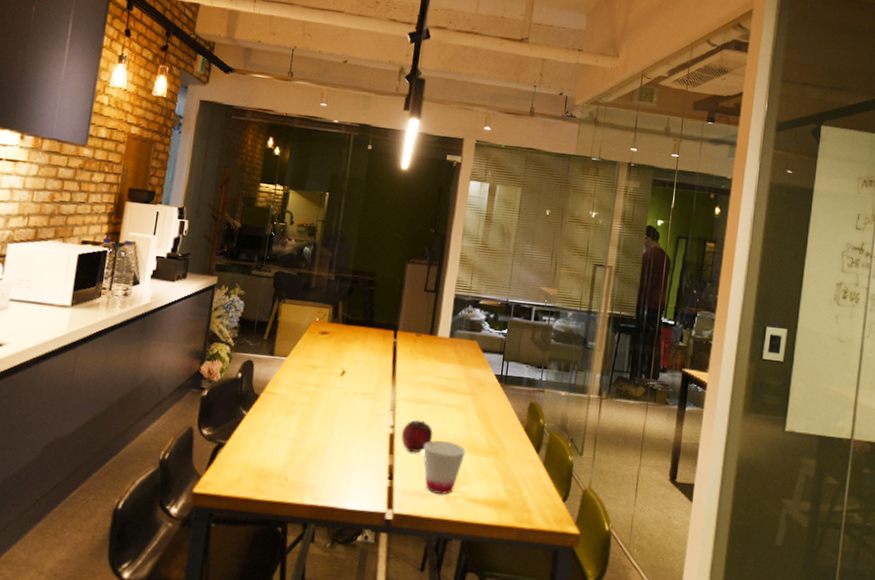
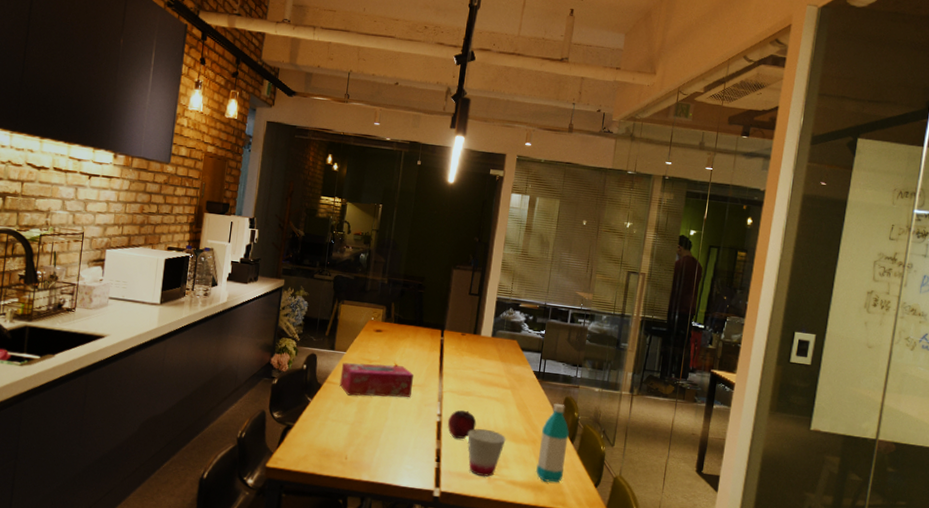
tissue box: none [279,369,364,408] -> present [339,362,414,398]
water bottle: none [499,409,534,499] -> present [536,403,569,483]

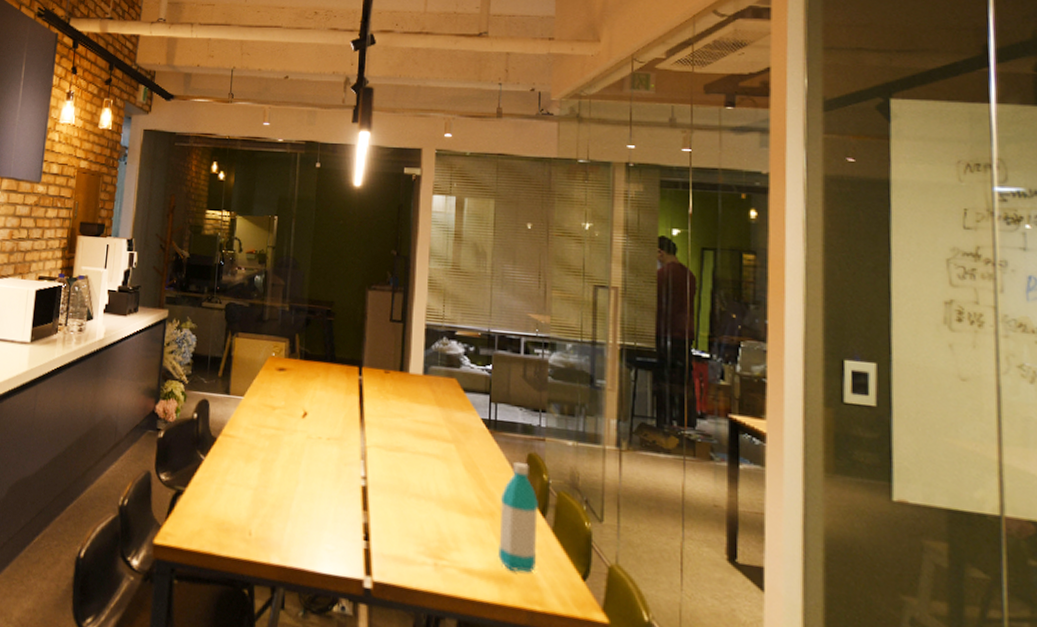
tissue box: present [339,362,414,398] -> none [237,410,329,455]
fruit: present [447,410,477,439] -> none [375,470,413,510]
cup: present [467,428,506,477] -> none [401,496,454,562]

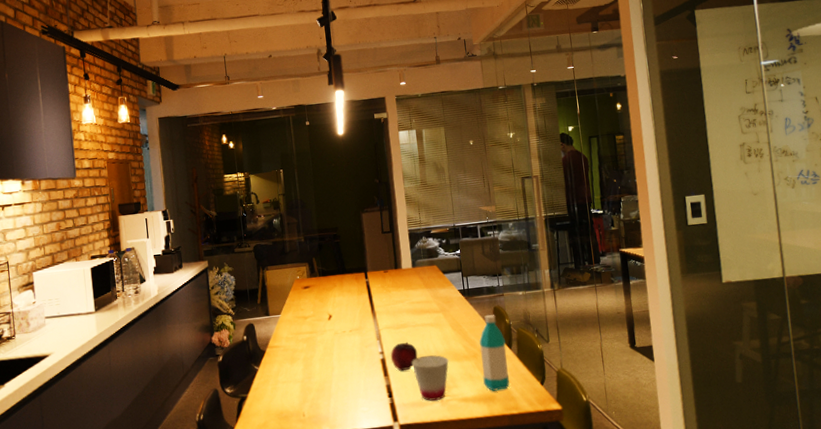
fruit: none [375,470,413,510] -> present [390,342,418,372]
cup: none [401,496,454,562] -> present [411,355,449,401]

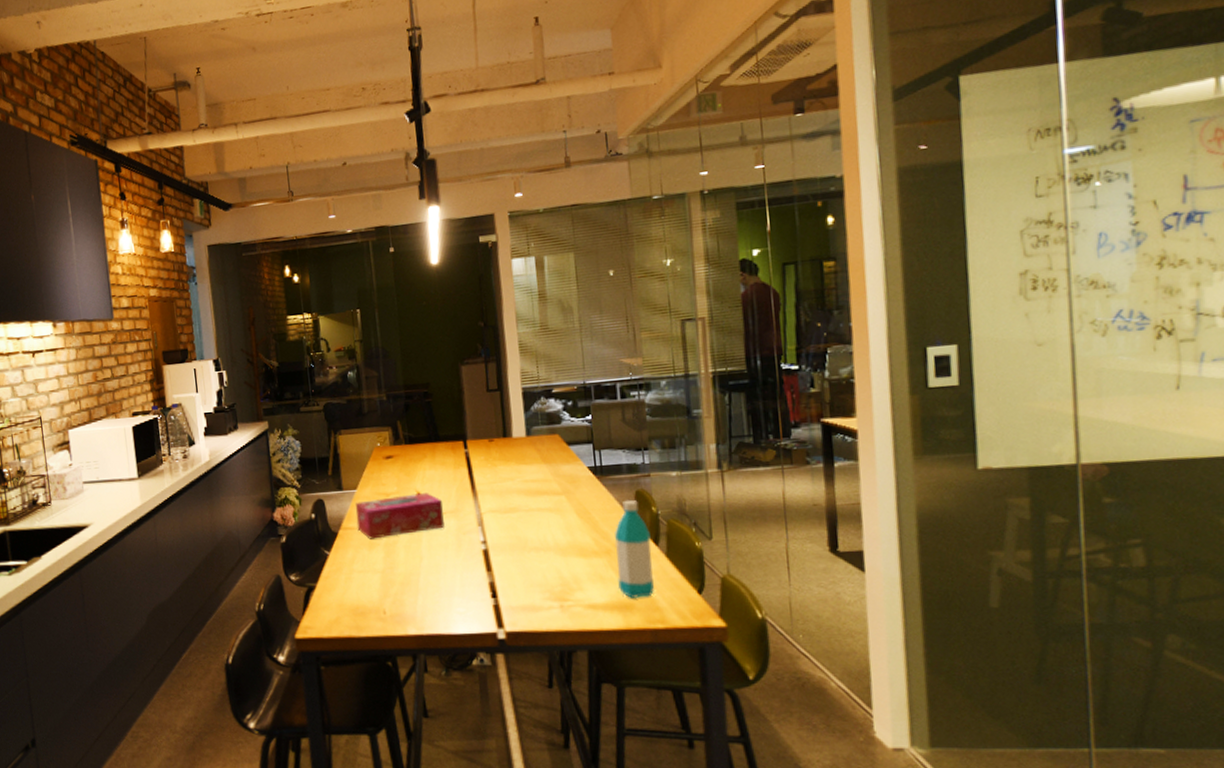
tissue box: none [279,315,351,355] -> present [355,493,444,539]
fruit: present [390,342,418,372] -> none [495,530,532,567]
cup: present [411,355,449,401] -> none [522,548,572,605]

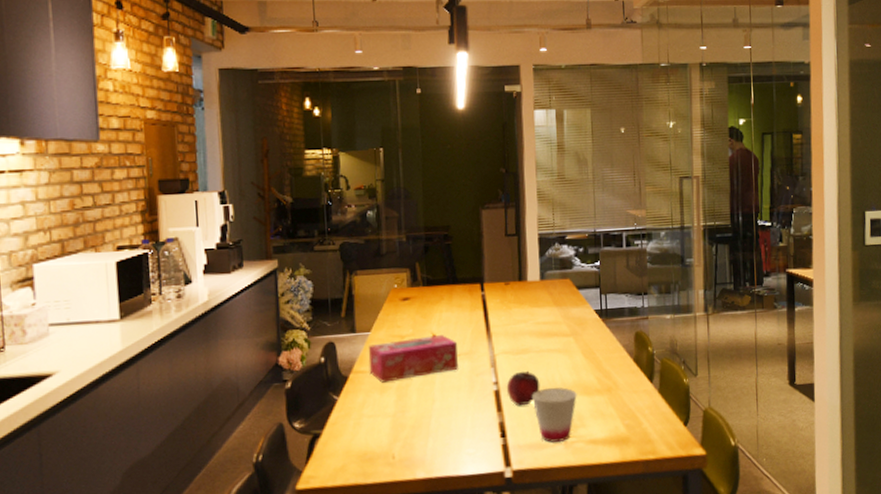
fruit: none [495,530,532,567] -> present [506,370,540,406]
cup: none [522,548,572,605] -> present [531,387,577,442]
water bottle: present [614,499,654,598] -> none [615,340,647,432]

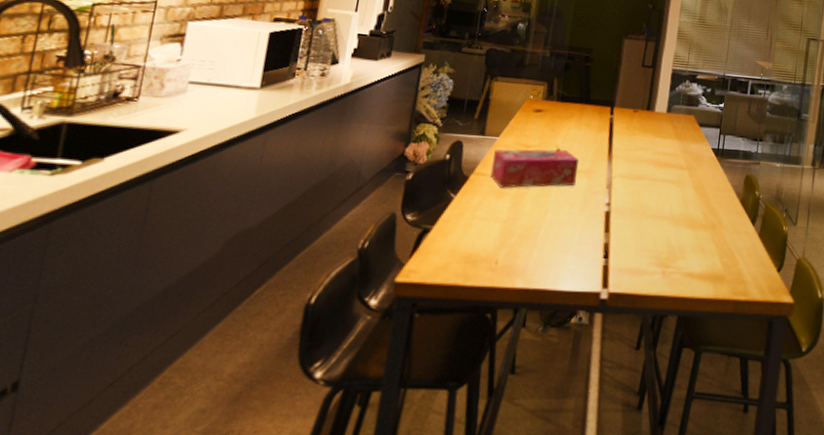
fruit: present [506,370,540,406] -> none [617,196,650,230]
cup: present [531,387,577,442] -> none [639,216,683,270]

